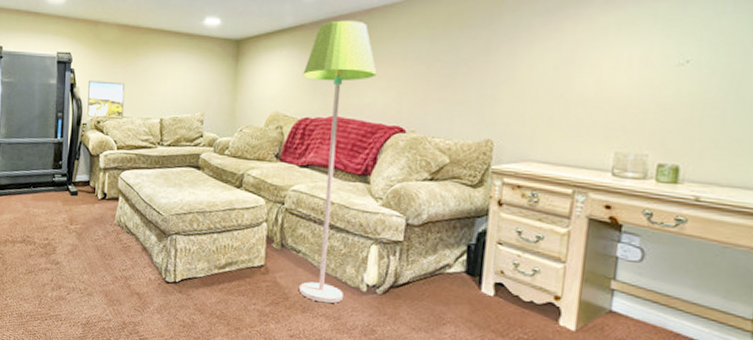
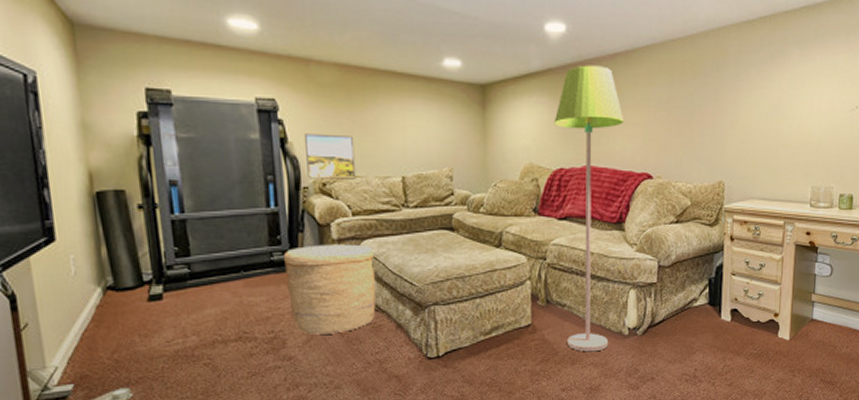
basket: none [61,171,132,248] -> present [283,244,376,335]

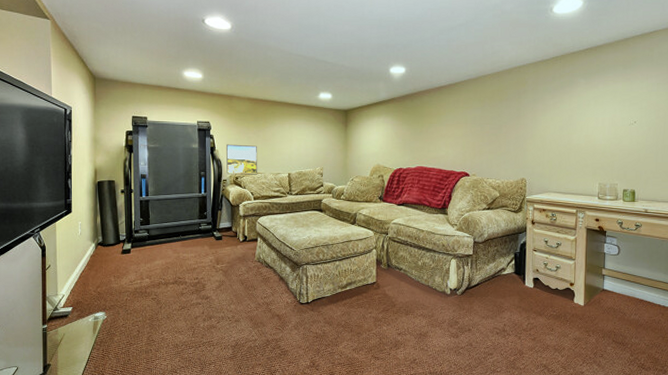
basket: present [283,244,376,335] -> none [207,219,267,282]
floor lamp: present [554,65,624,352] -> none [395,95,448,306]

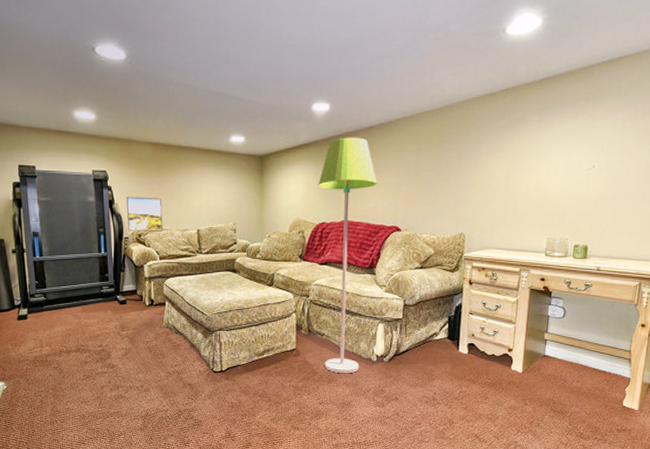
floor lamp: none [395,95,448,306] -> present [318,137,377,374]

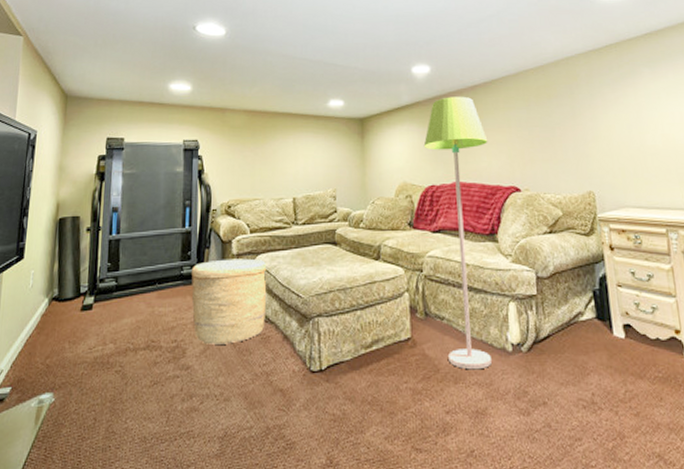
basket: none [109,281,176,350] -> present [191,258,267,345]
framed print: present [127,196,163,232] -> none [217,165,256,203]

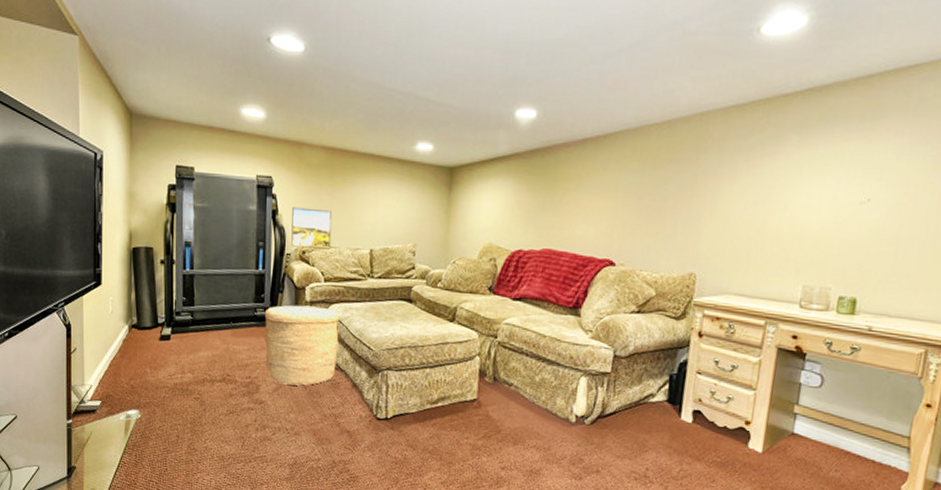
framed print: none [217,165,256,203] -> present [291,207,332,249]
floor lamp: present [423,96,491,370] -> none [511,150,589,435]

